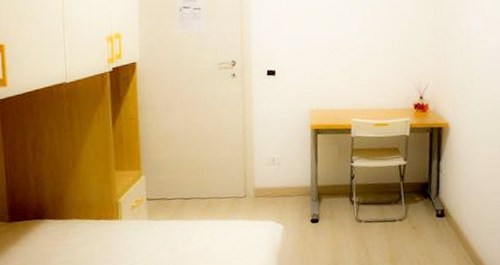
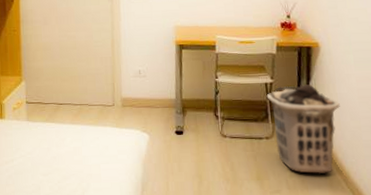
clothes hamper: none [400,165,467,251] -> present [266,84,340,174]

